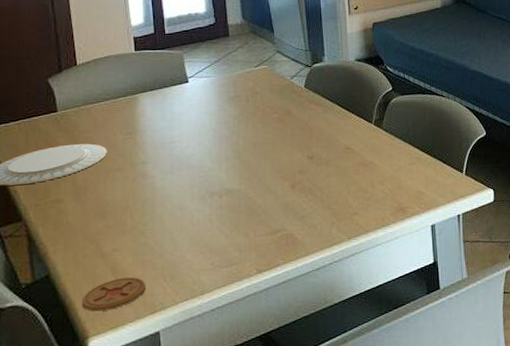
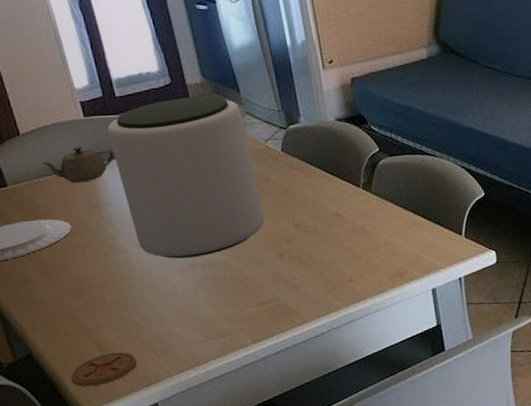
teapot: none [91,77,156,111] -> present [41,145,115,184]
plant pot: none [153,35,283,186] -> present [107,96,265,259]

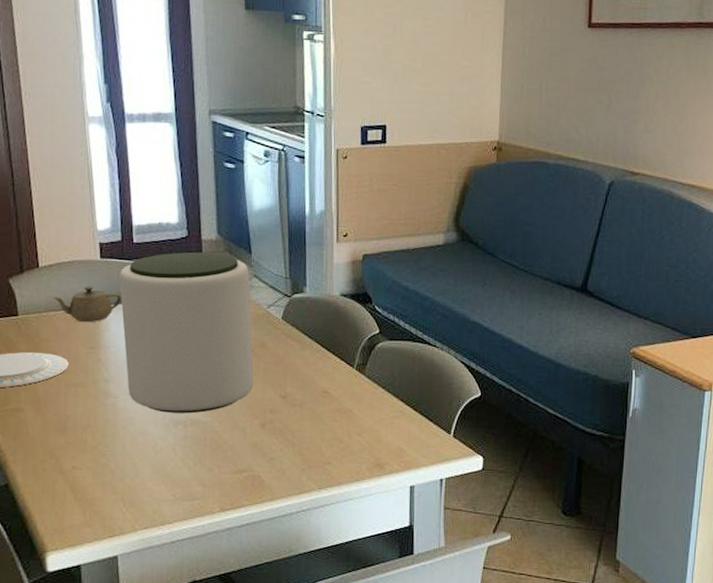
coaster: present [70,352,137,387] -> none [40,496,105,528]

